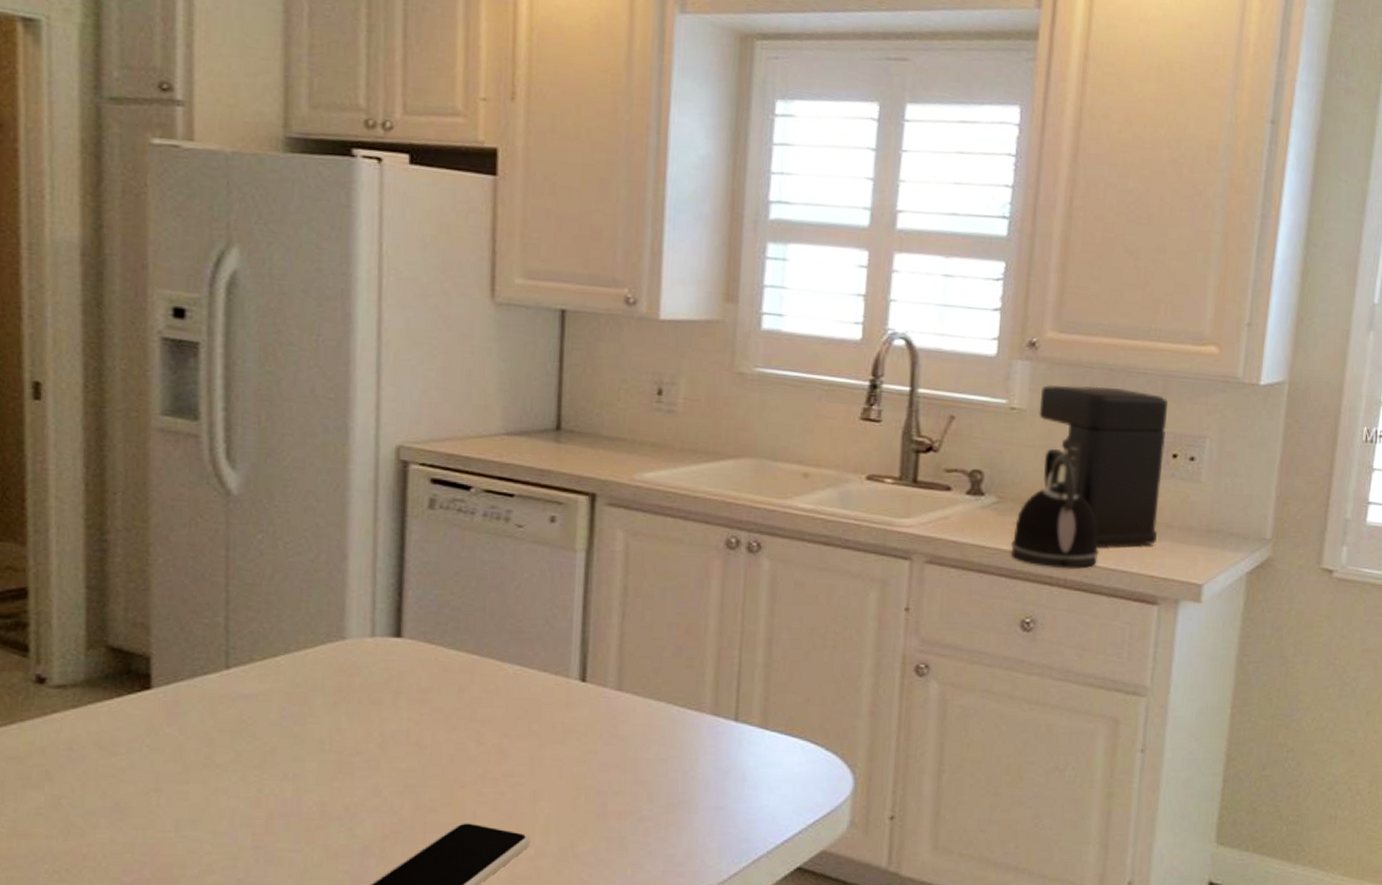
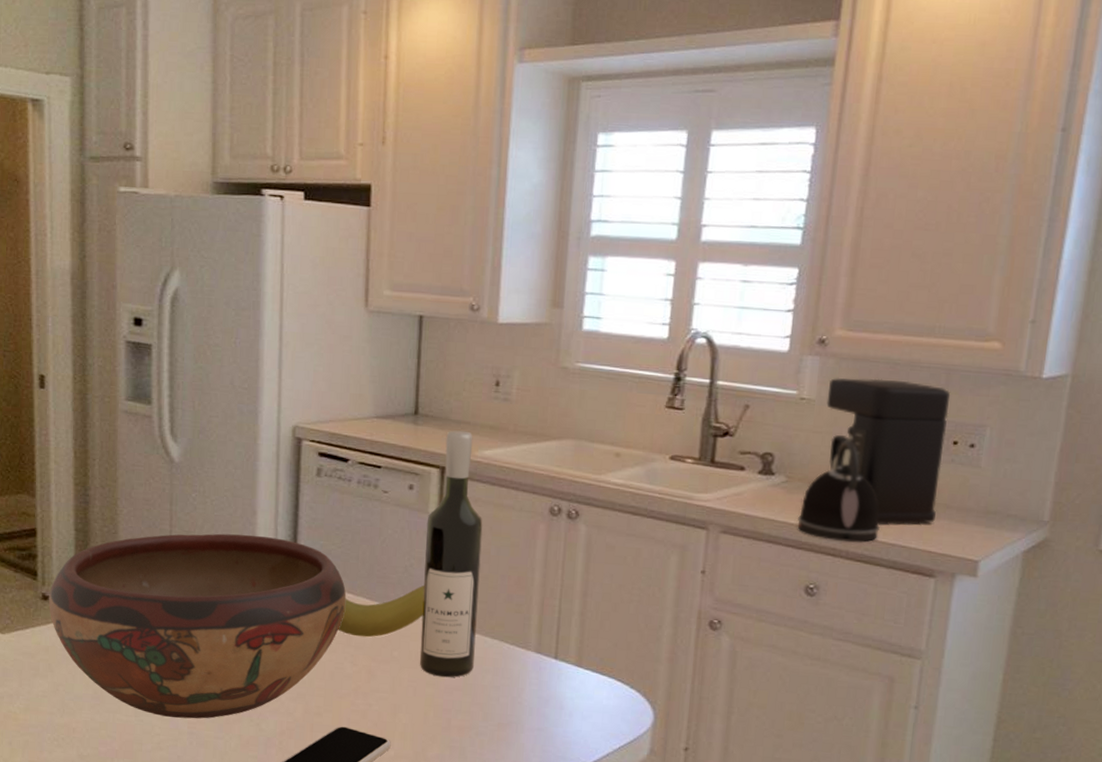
decorative bowl: none [46,585,470,829] -> present [49,533,347,719]
banana: none [459,640,572,709] -> present [338,586,425,638]
bottle: none [565,448,644,753] -> present [419,430,483,678]

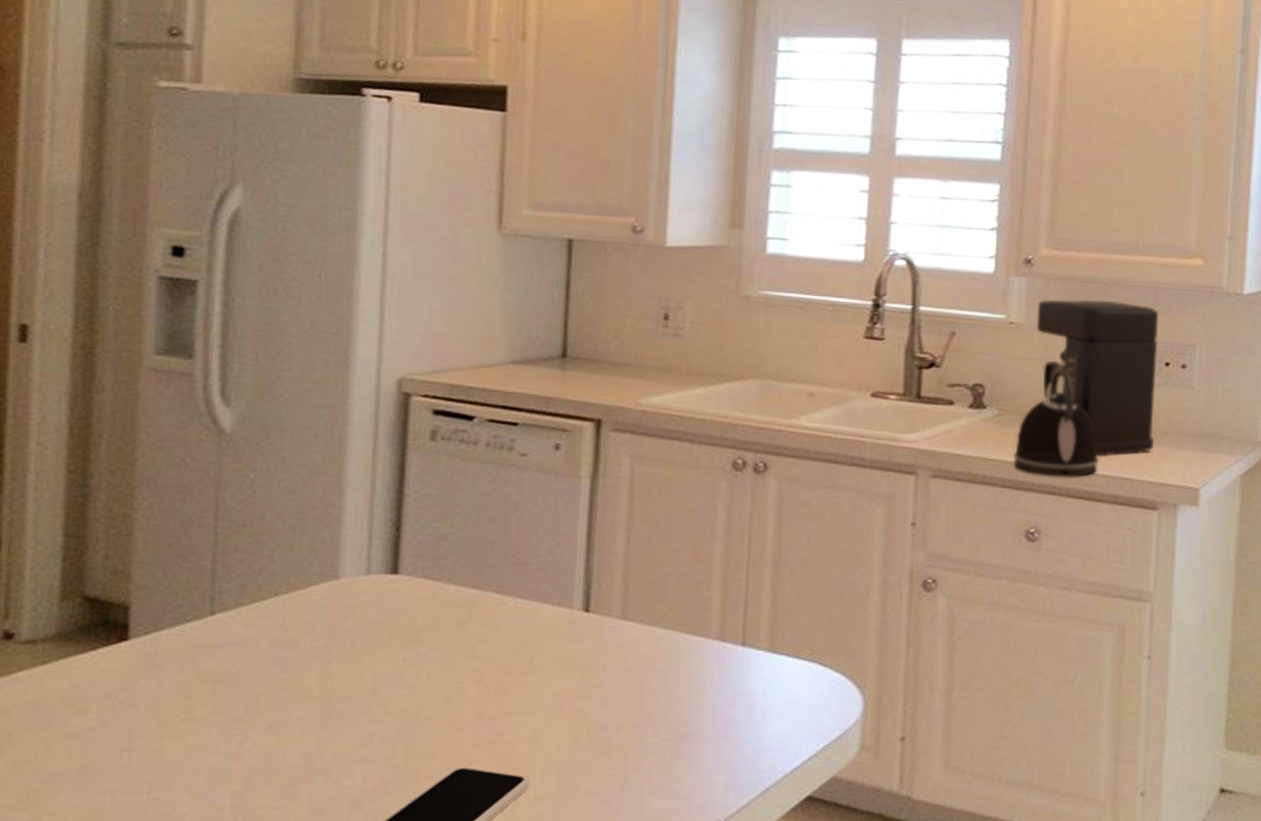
decorative bowl: present [49,533,347,719] -> none [13,522,470,788]
banana: present [338,586,425,638] -> none [457,570,575,645]
bottle: present [419,430,483,678] -> none [568,374,650,686]

